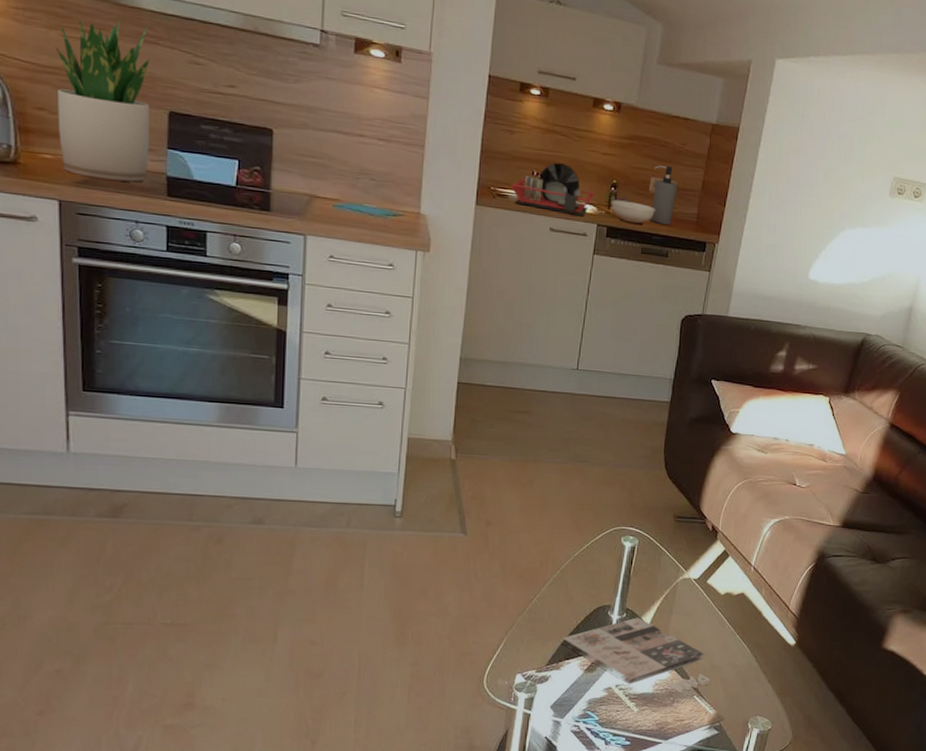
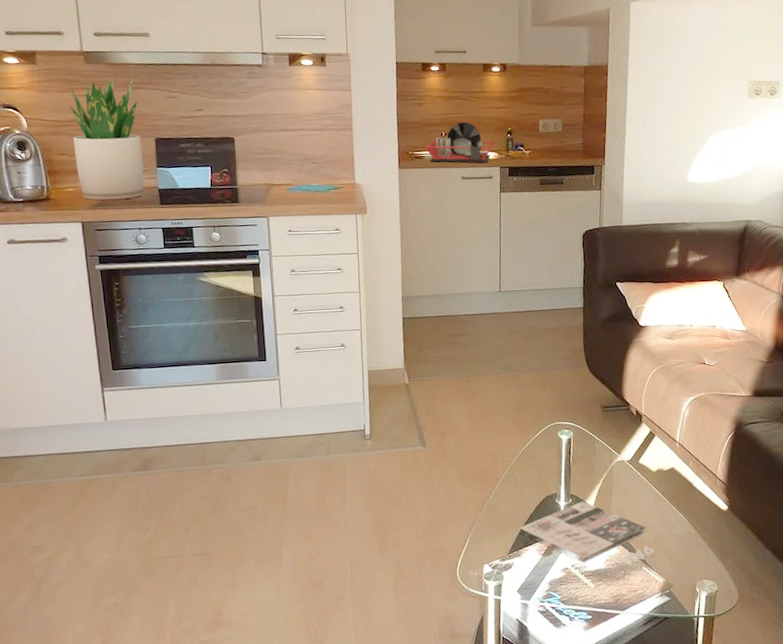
bowl: present [611,199,656,225] -> none [509,143,548,162]
soap dispenser: present [649,165,678,226] -> none [540,107,563,158]

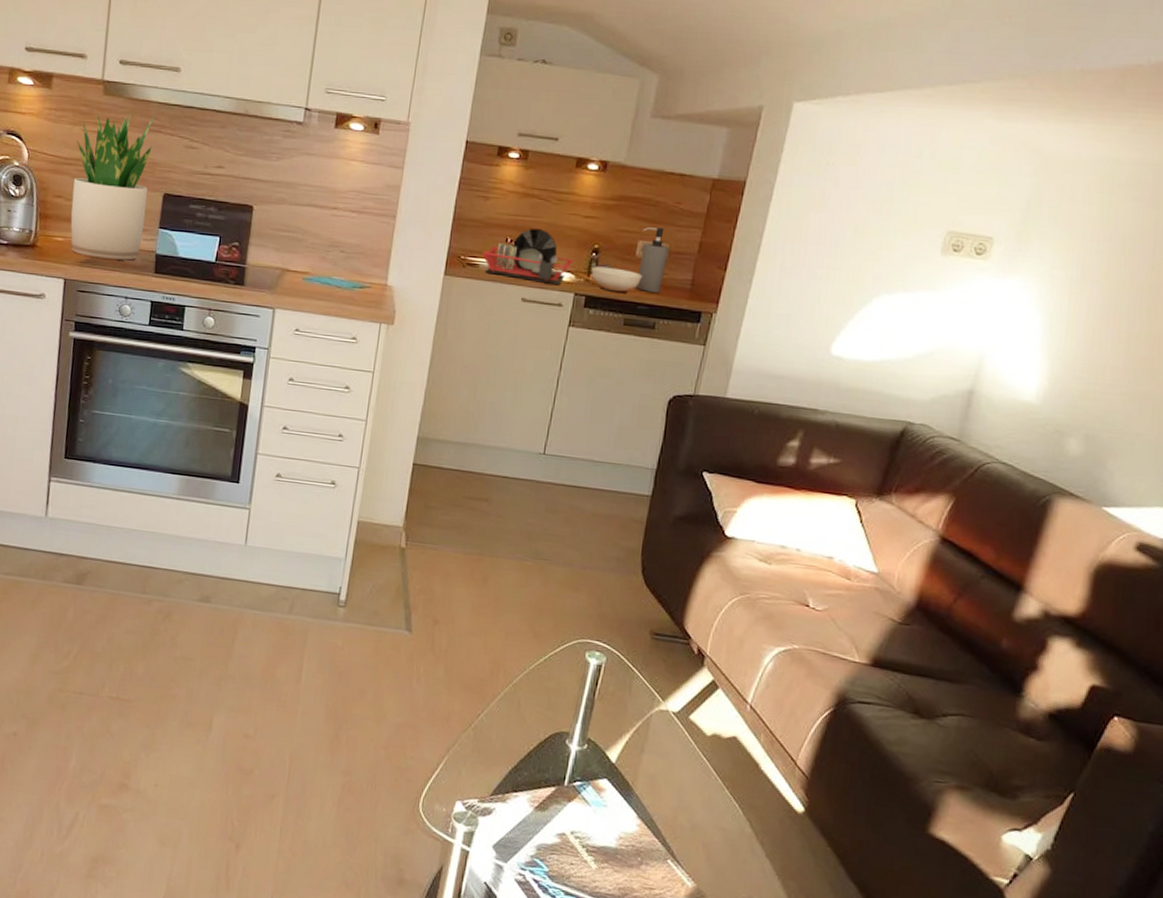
bowl: none [509,143,548,162] -> present [591,266,643,293]
magazine: present [519,501,656,567] -> none [510,751,690,855]
soap dispenser: none [540,107,563,158] -> present [635,227,670,294]

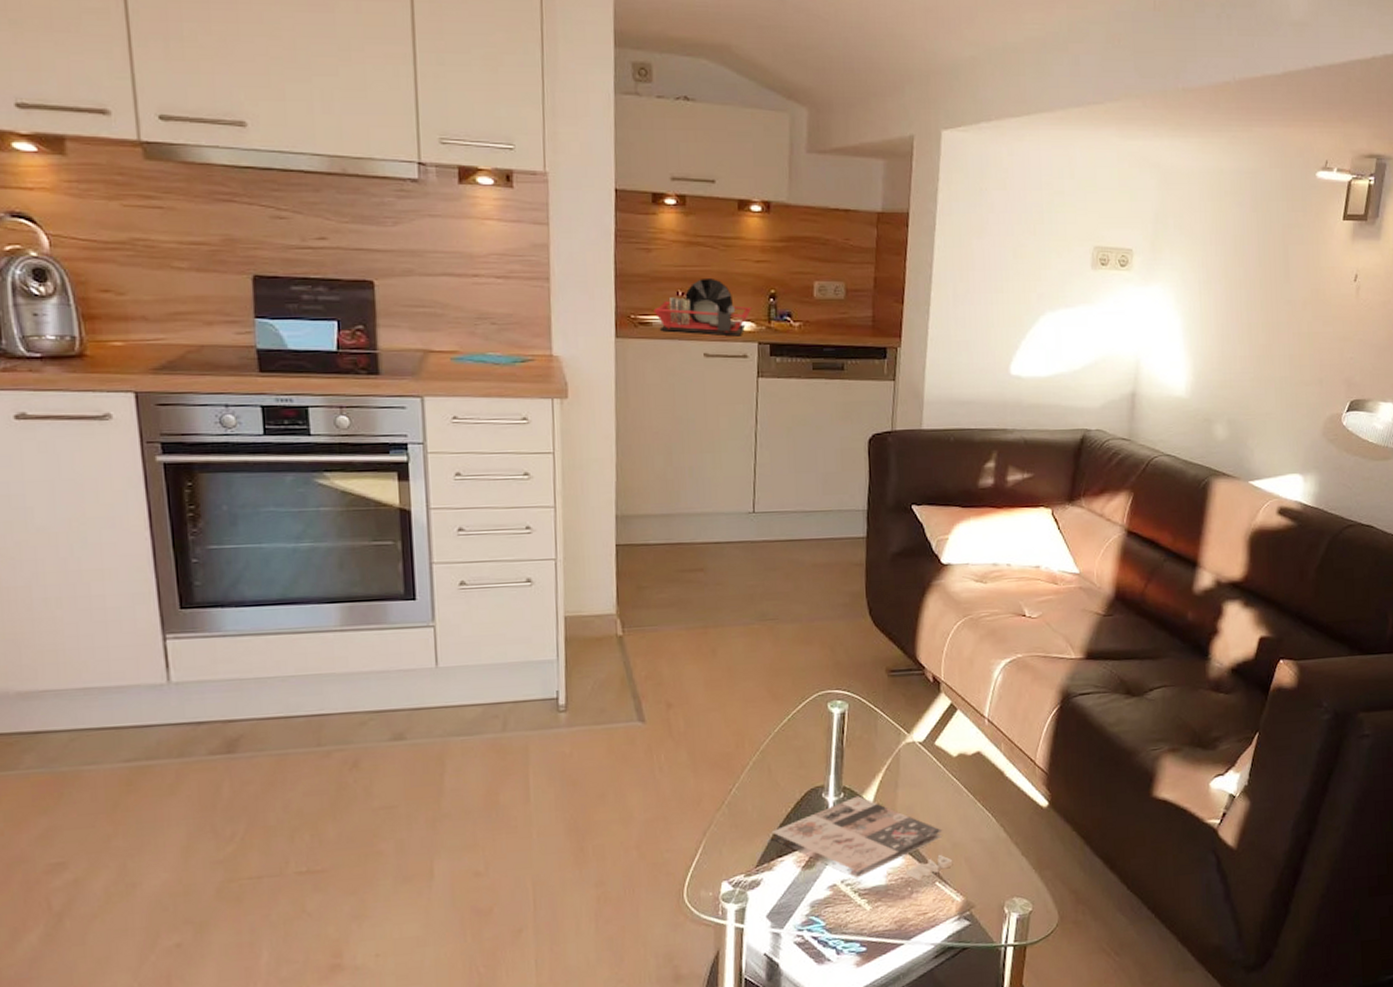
planter: present [70,112,156,261] -> none [117,179,234,362]
magazine: none [510,751,690,855] -> present [771,796,953,882]
bowl: present [591,266,643,293] -> none [771,311,825,337]
soap dispenser: present [635,227,670,294] -> none [816,265,846,334]

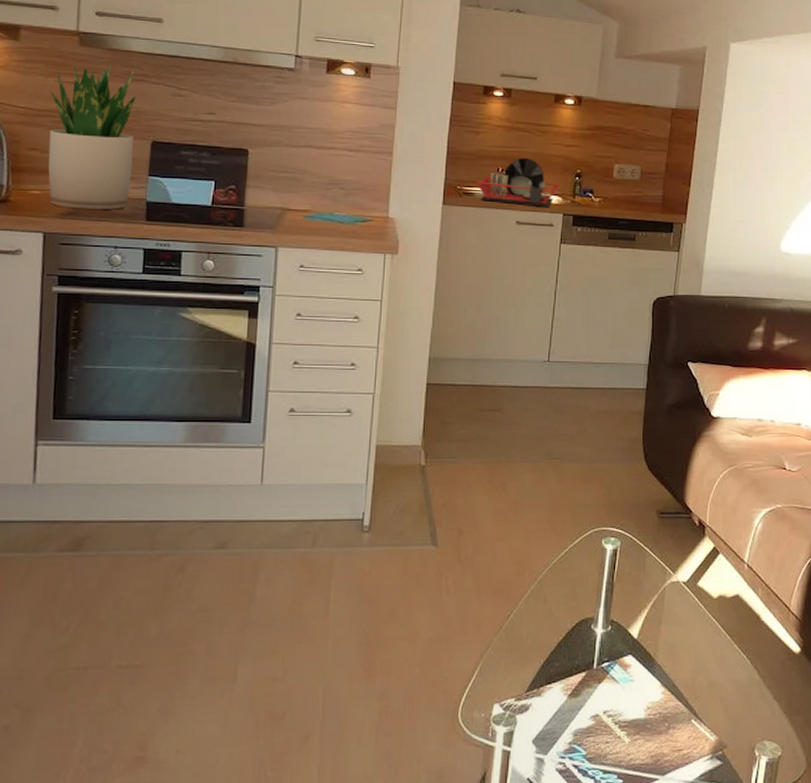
planter: none [117,179,234,362] -> present [48,63,139,210]
magazine: present [771,796,953,882] -> none [542,630,709,718]

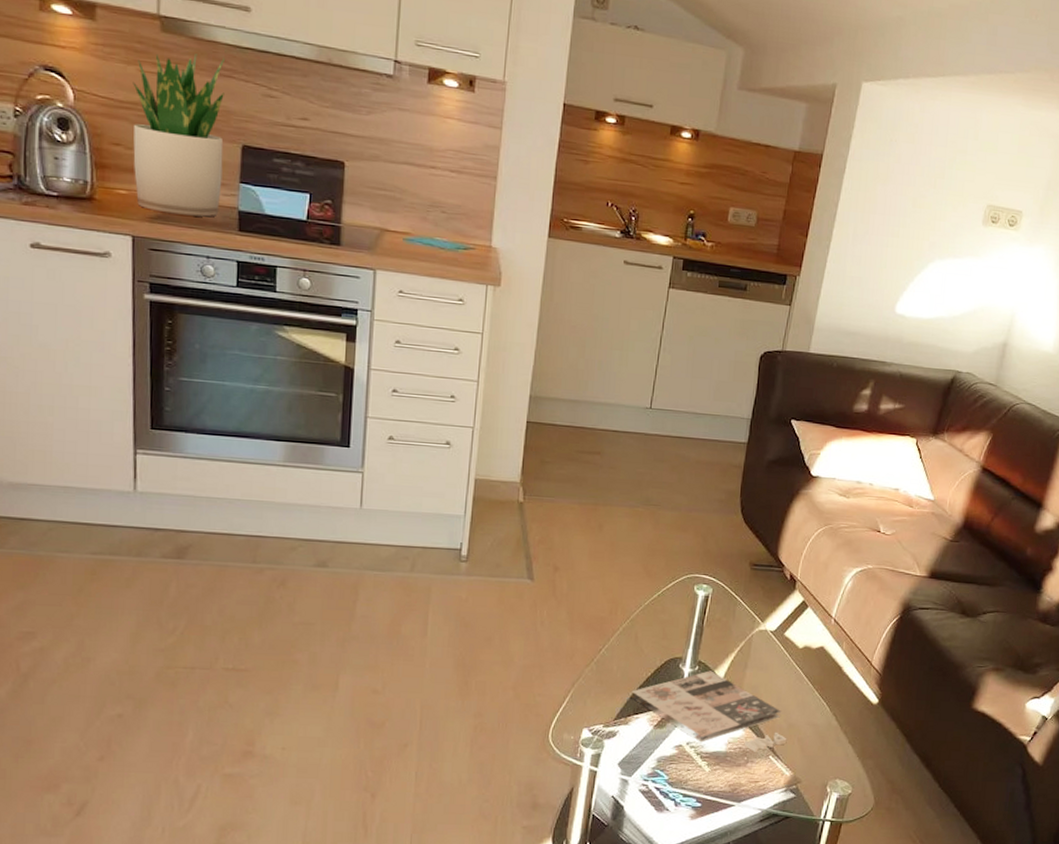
dish rack: present [476,157,560,208] -> none [584,193,672,249]
magazine: none [542,630,709,718] -> present [631,670,787,753]

